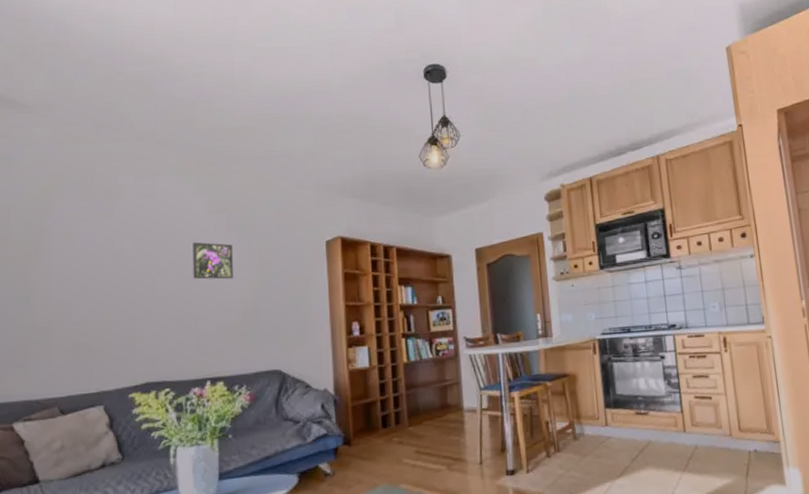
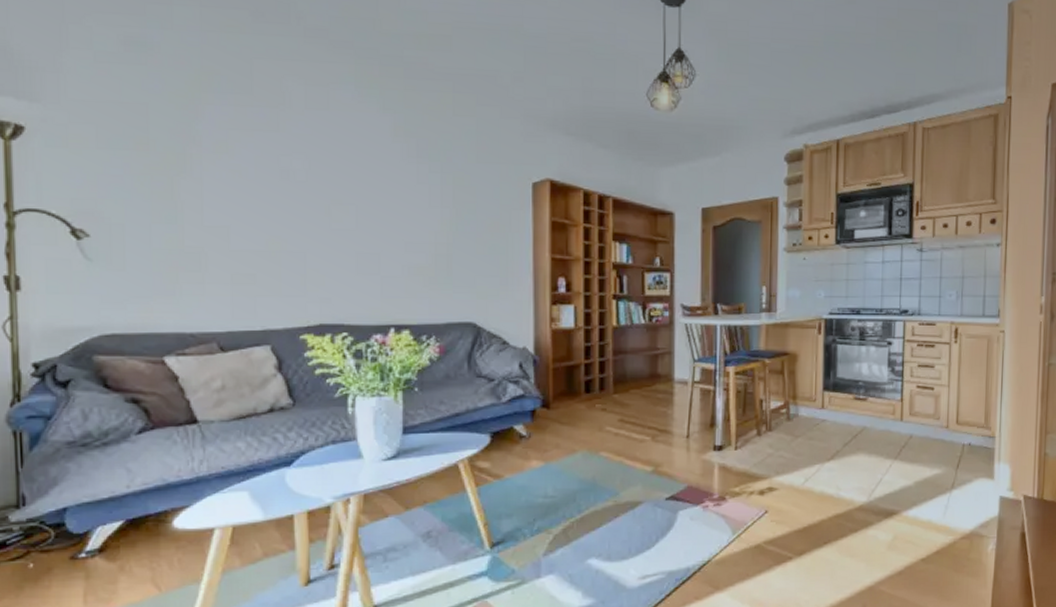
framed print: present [193,242,234,280] -> none [375,168,424,216]

